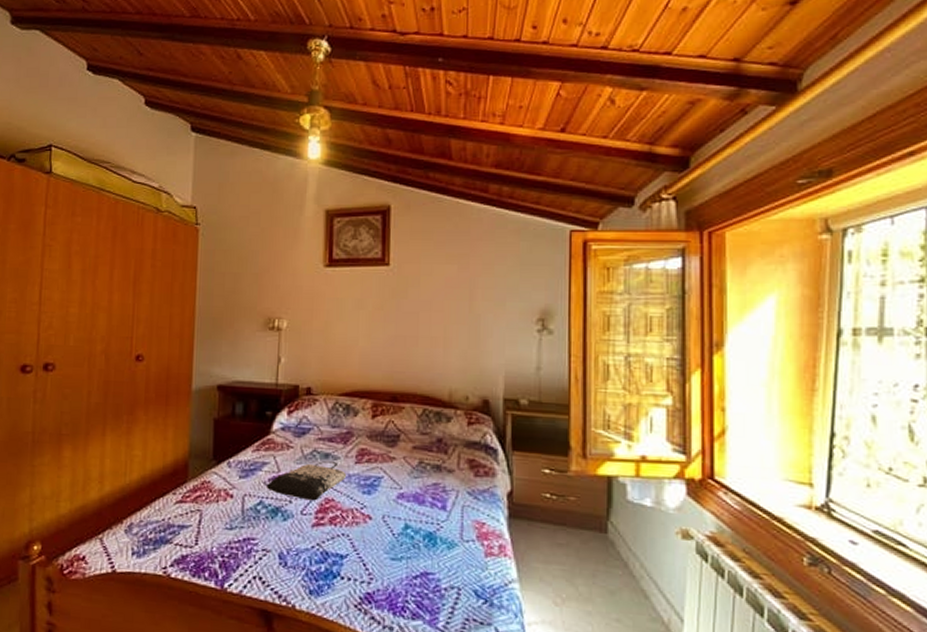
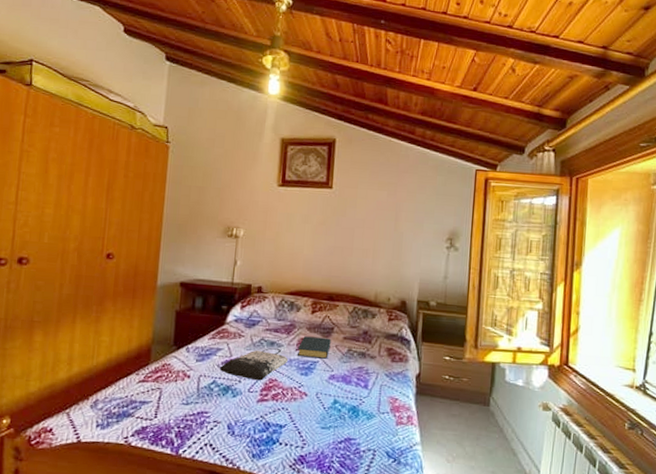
hardback book: none [356,446,397,474] -> present [297,336,331,359]

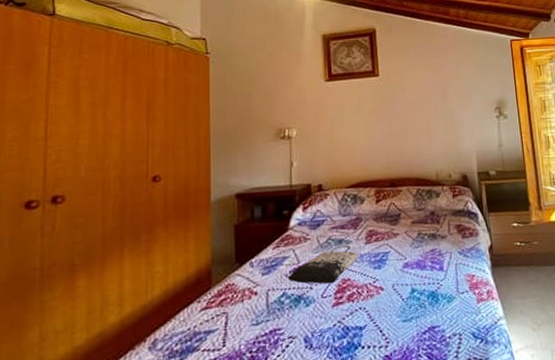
hardback book: present [297,336,331,359] -> none [367,225,400,250]

